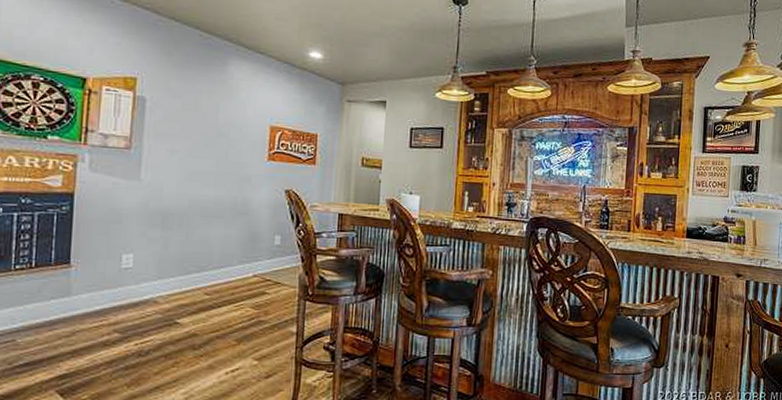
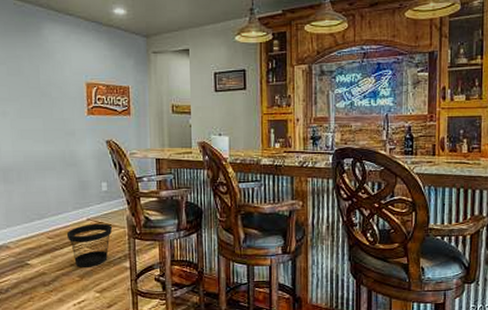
wastebasket: none [227,280,282,330] -> present [66,223,113,267]

